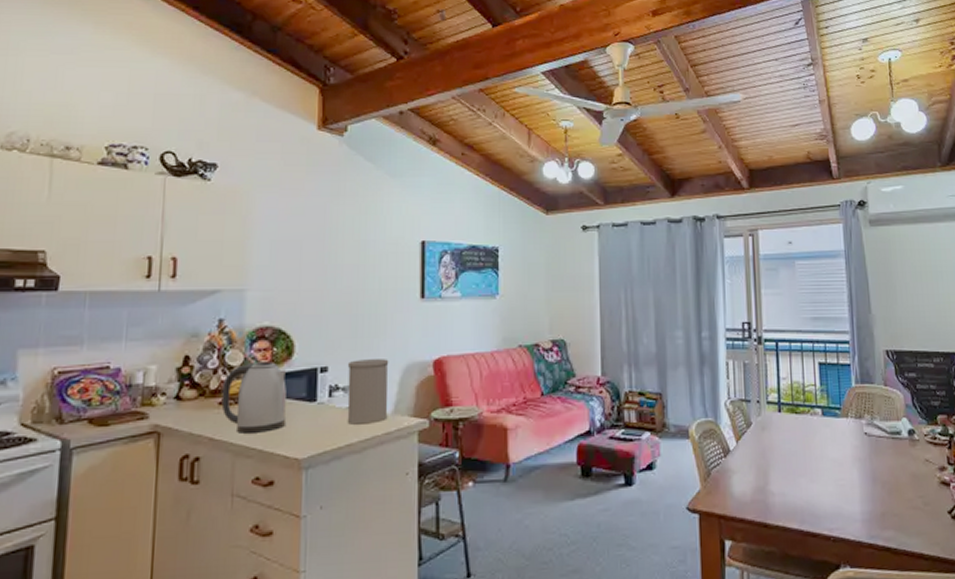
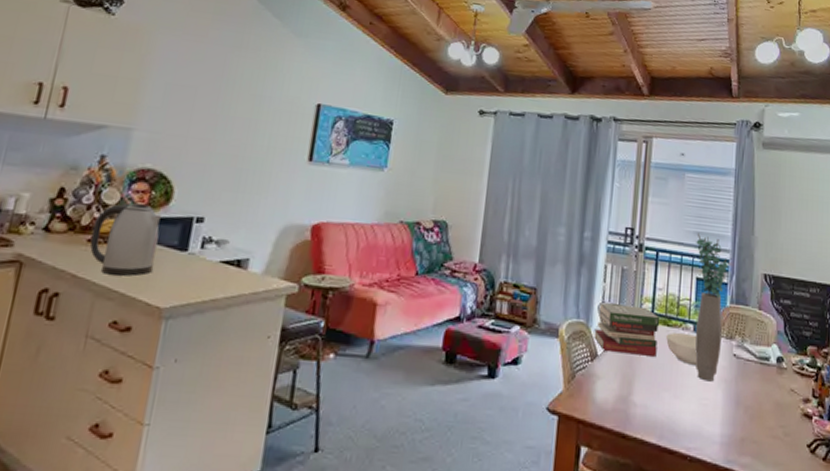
canister: present [347,359,389,425] -> none [216,214,267,282]
books: none [724,398,788,446] -> present [594,303,661,357]
bowl: none [796,419,830,449] -> present [666,333,698,366]
vase: none [814,318,852,462] -> present [695,232,729,382]

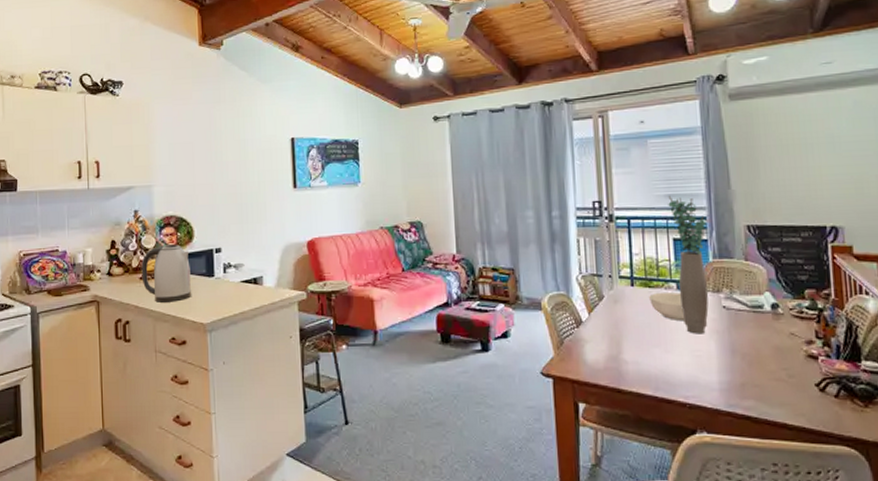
books: present [594,303,661,357] -> none [576,273,642,318]

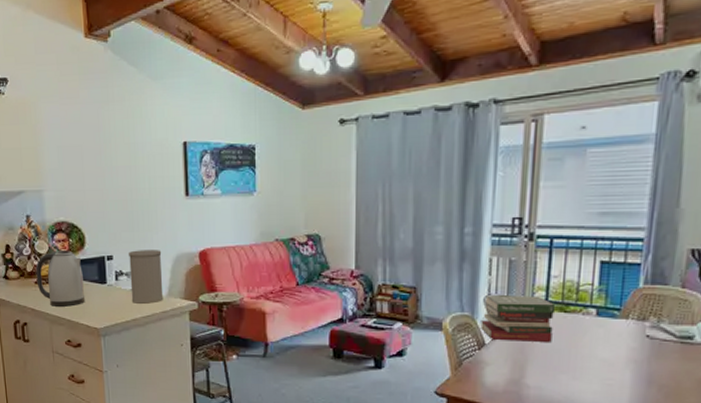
canister: none [236,241,272,296] -> present [128,250,164,304]
books: none [576,273,642,318] -> present [480,295,556,342]
bowl: present [649,293,685,322] -> none [563,319,601,349]
vase: present [668,195,709,334] -> none [597,213,643,363]

